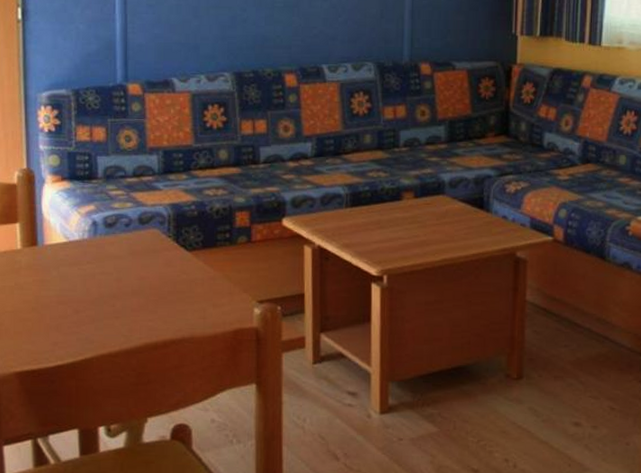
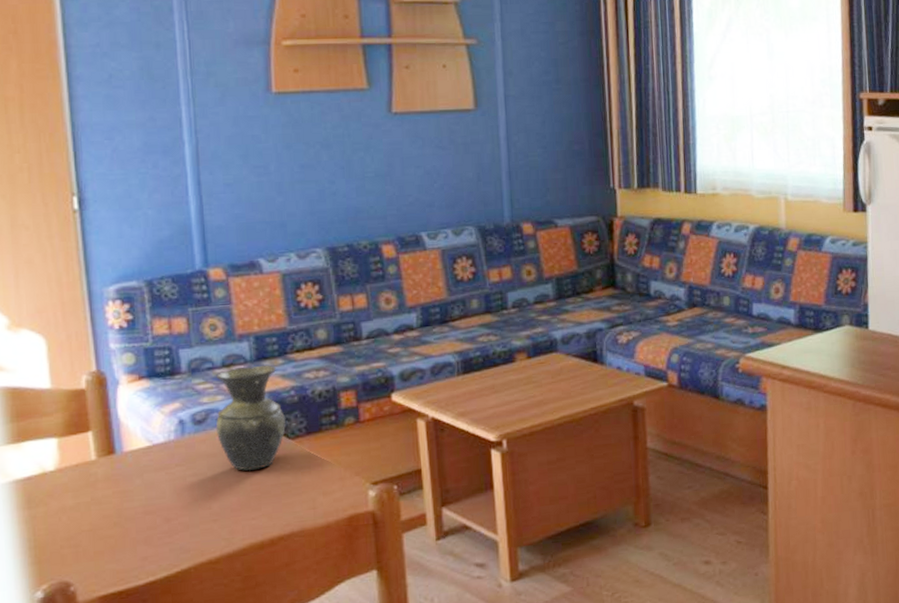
vase: none [124,178,185,275] -> present [216,365,286,471]

